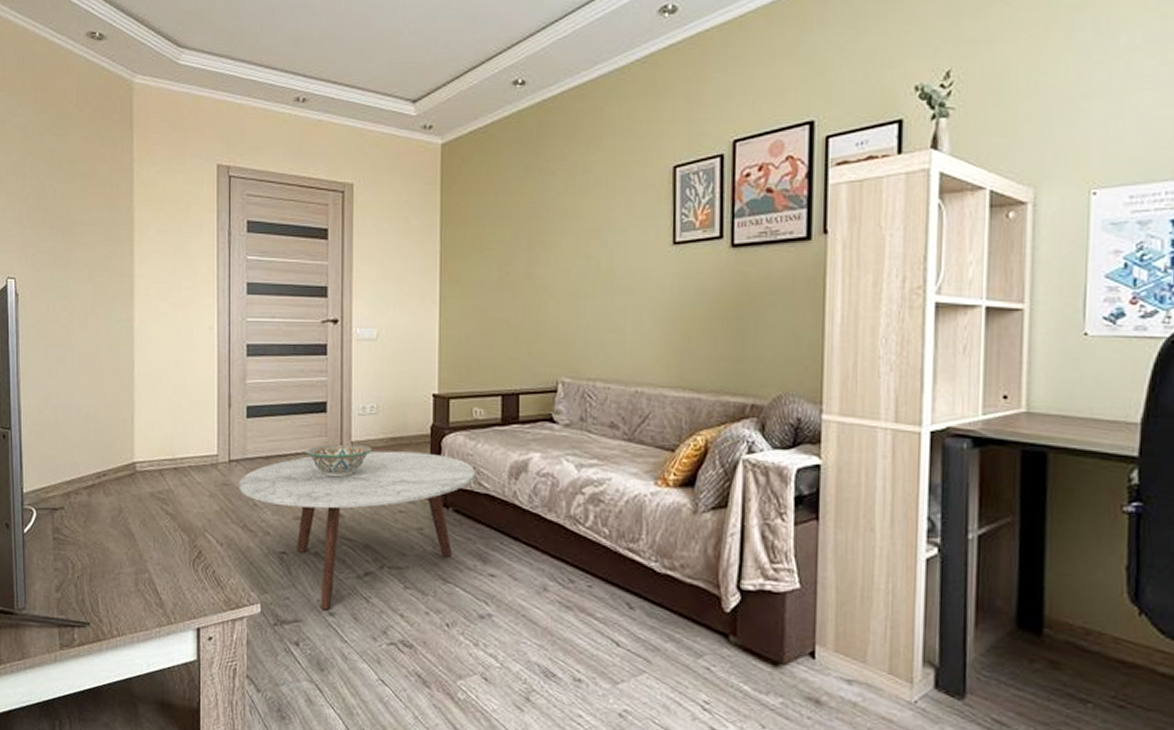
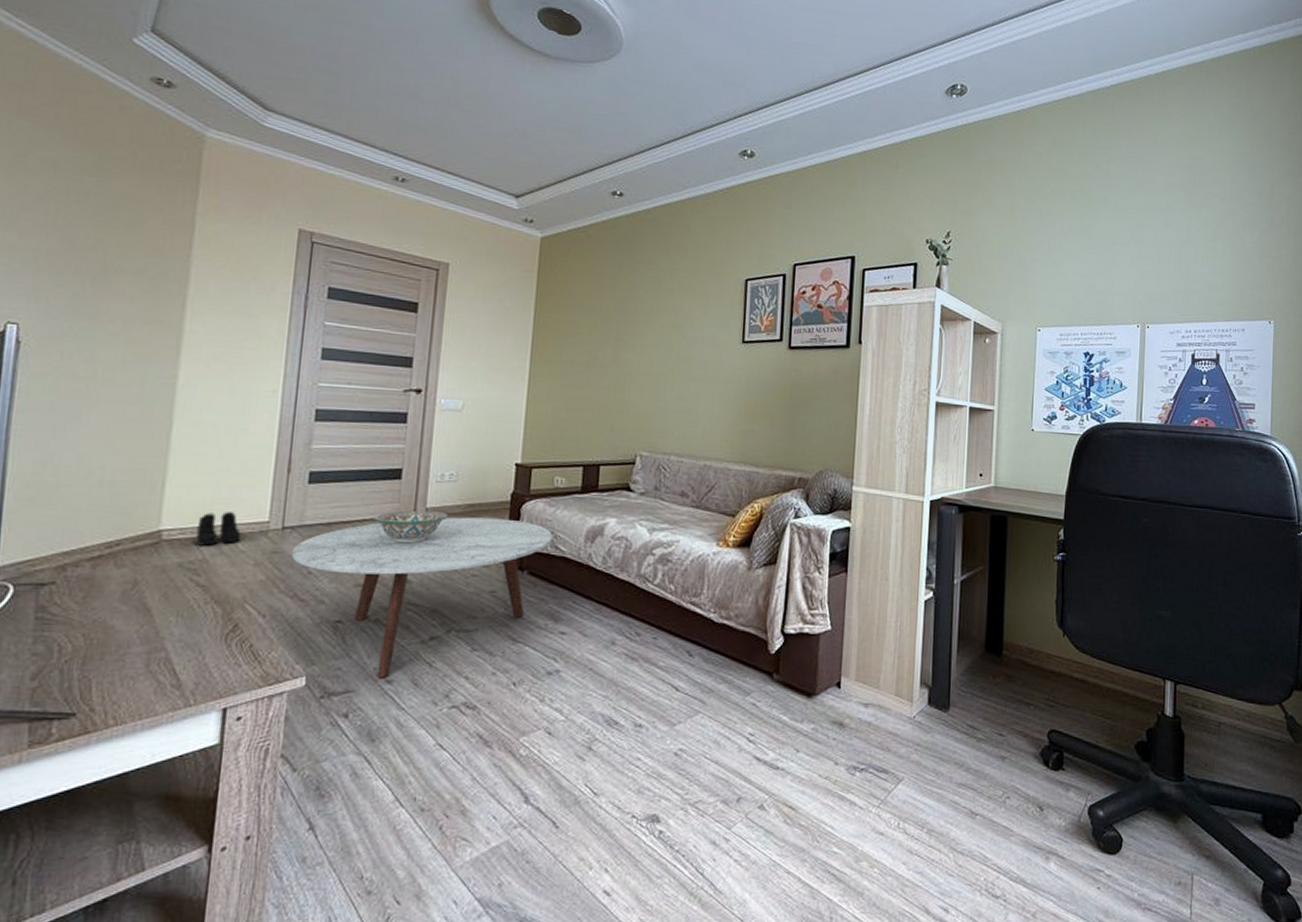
boots: none [161,445,196,477] -> present [195,512,241,546]

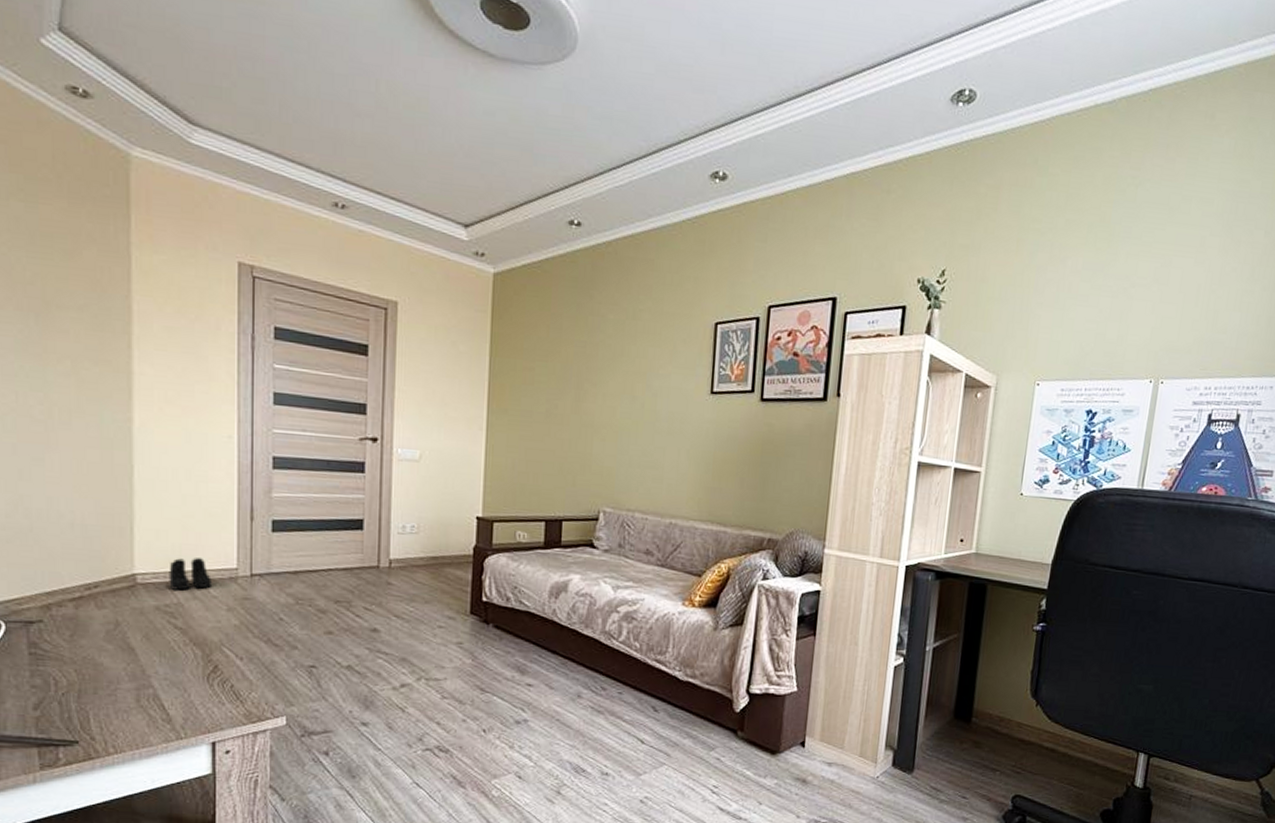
coffee table: present [291,516,552,678] -> none [262,568,516,721]
decorative bowl: present [374,510,448,544] -> none [339,561,412,594]

